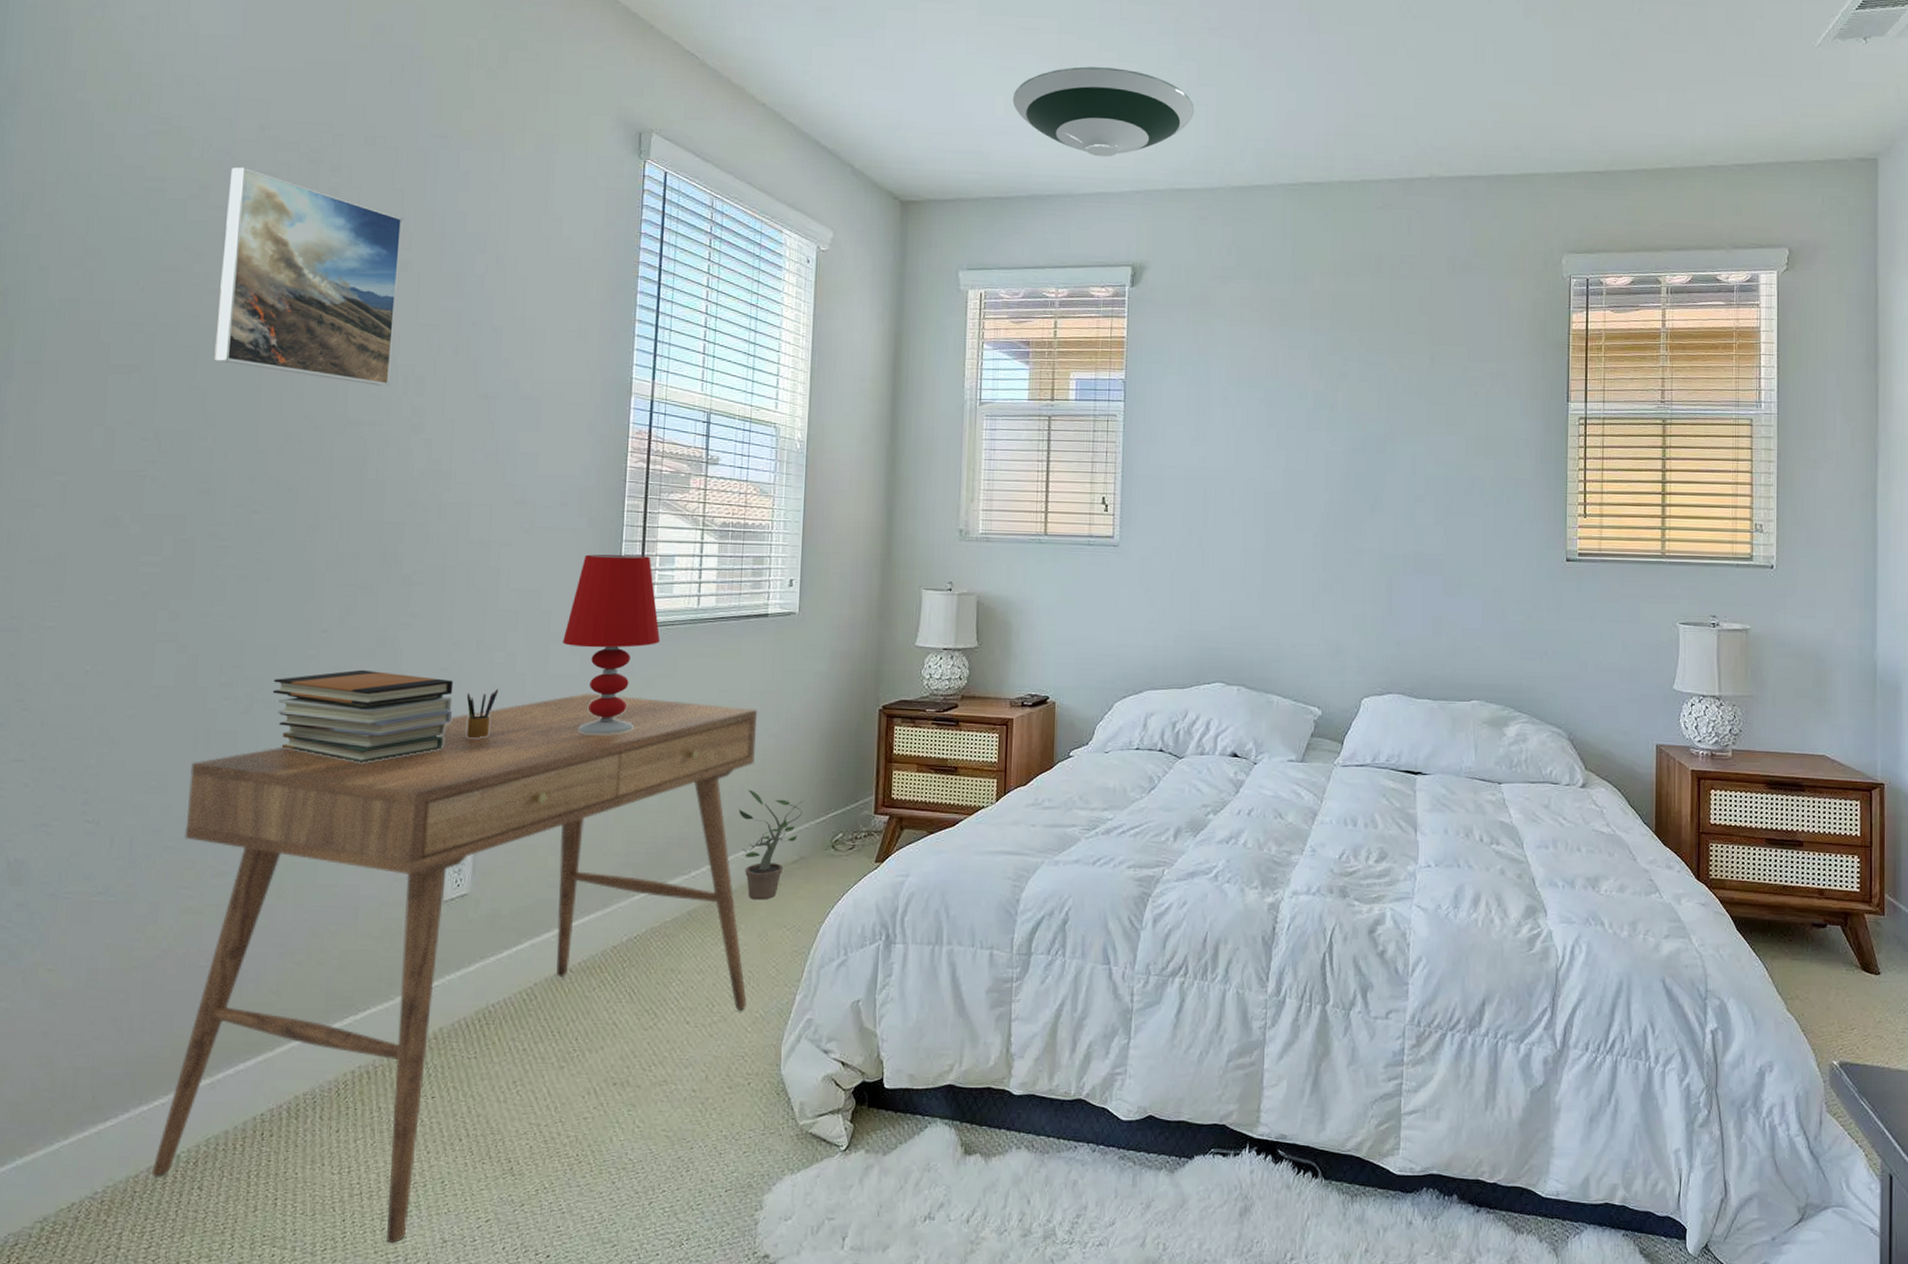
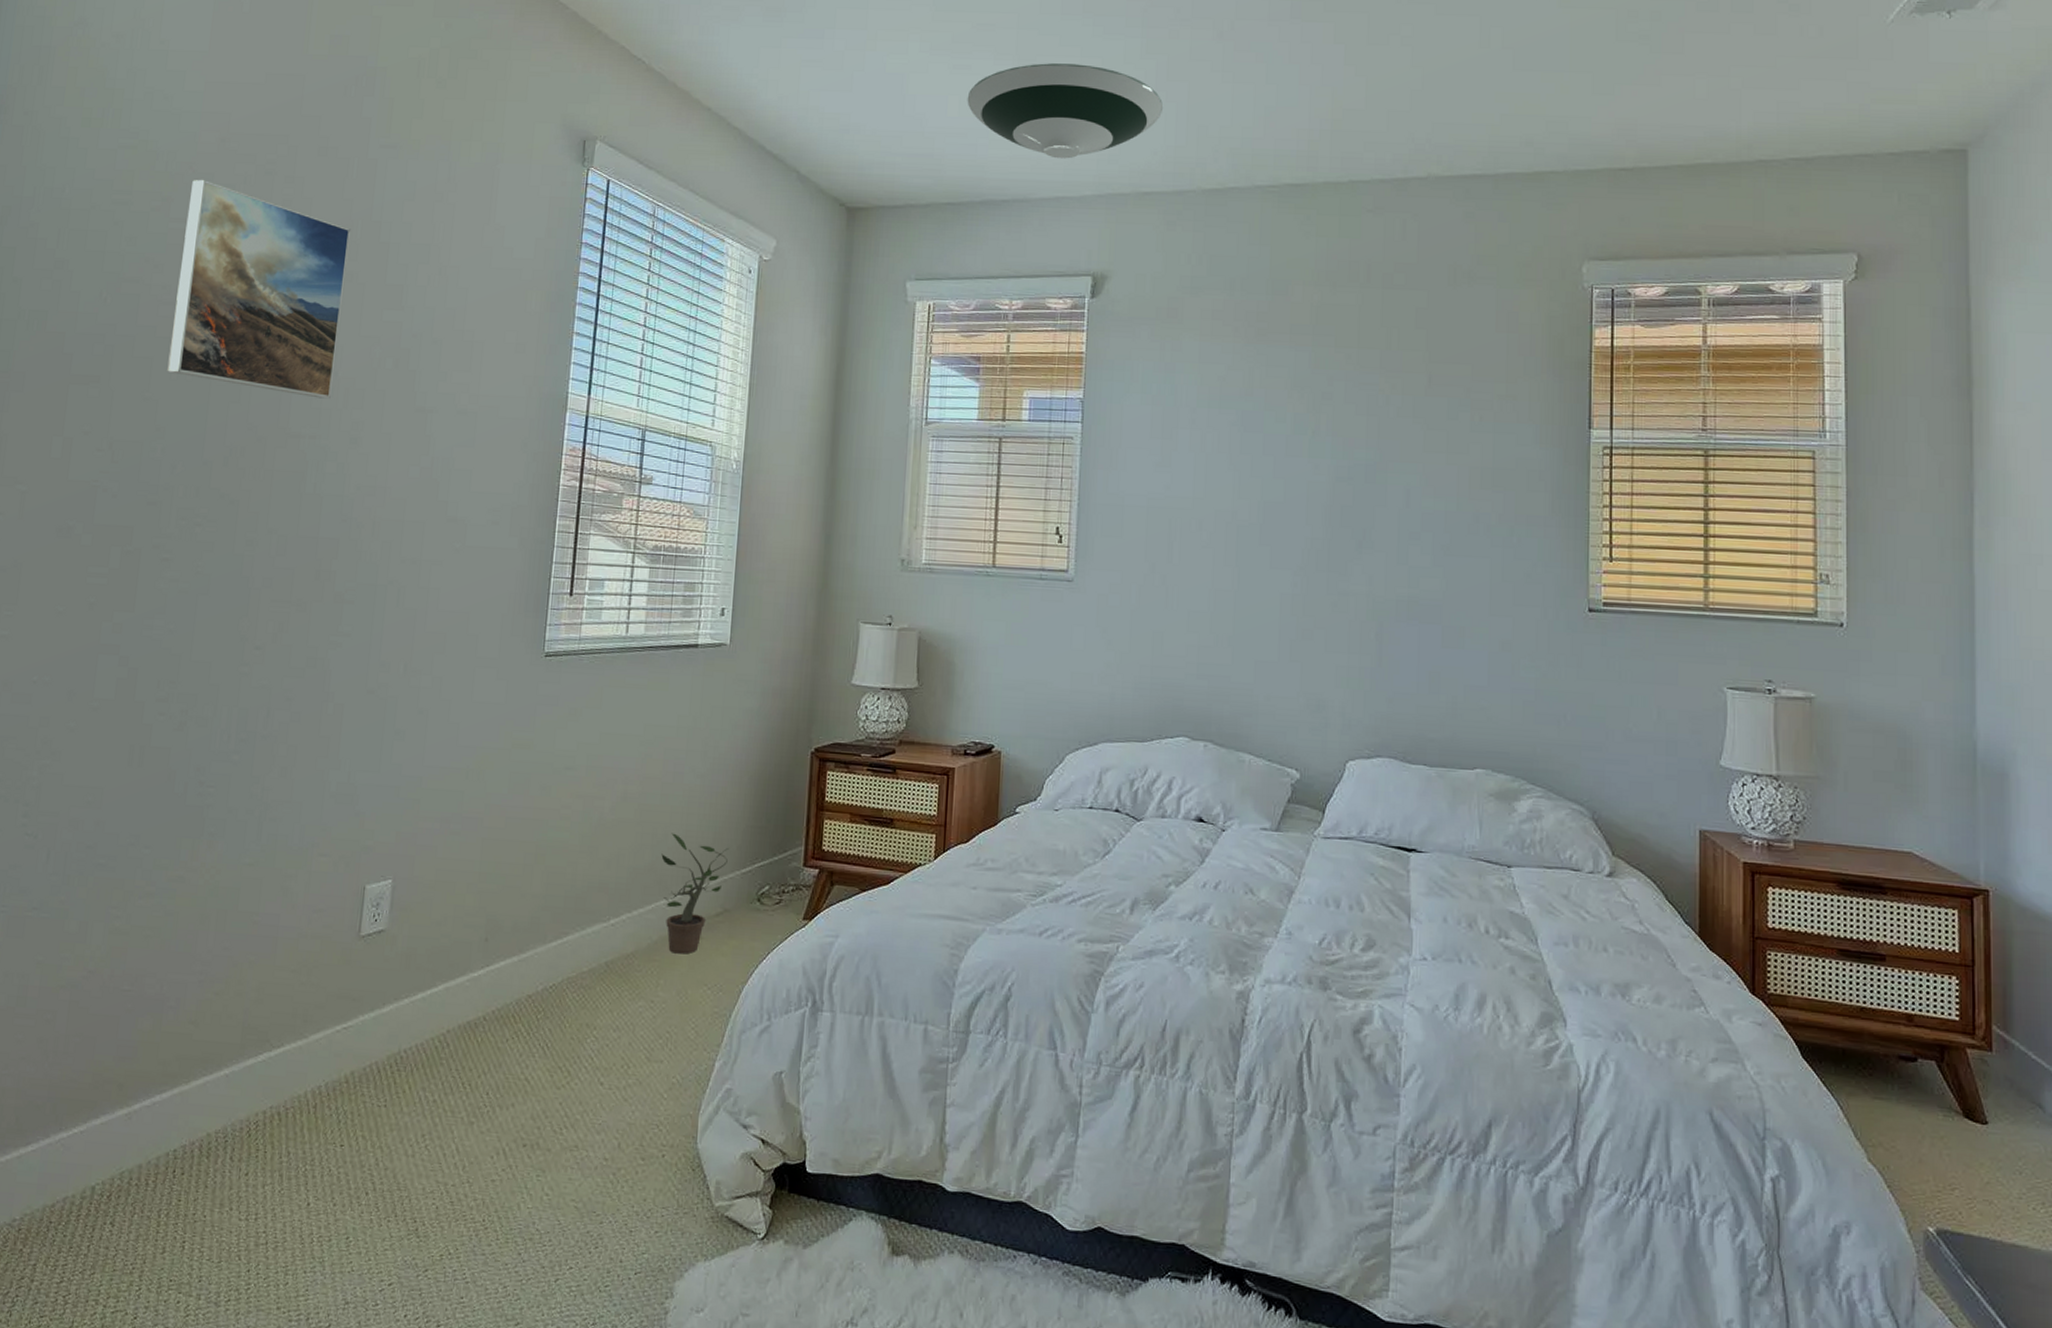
desk: present [151,693,758,1243] -> none [67,722,685,1300]
book stack: present [272,669,454,763] -> none [205,689,380,787]
pencil box: present [466,689,498,738] -> none [390,714,423,765]
table lamp: present [563,554,661,735] -> none [489,576,587,768]

